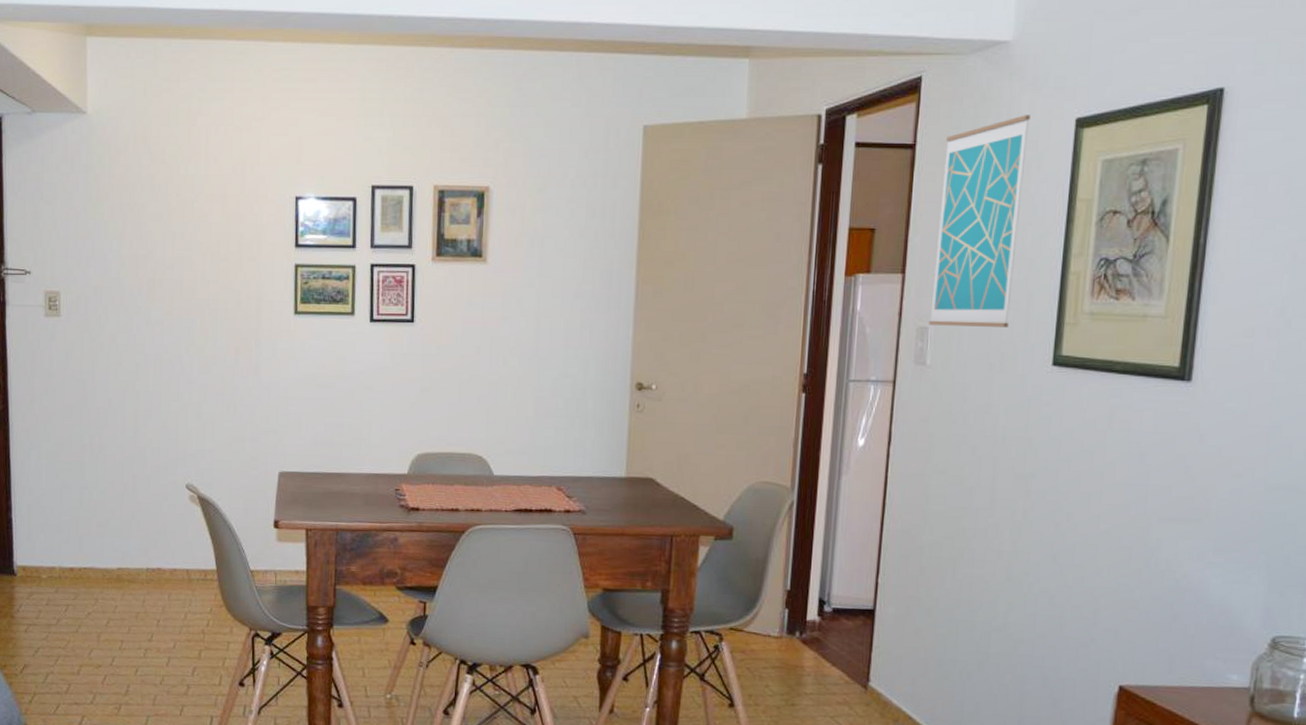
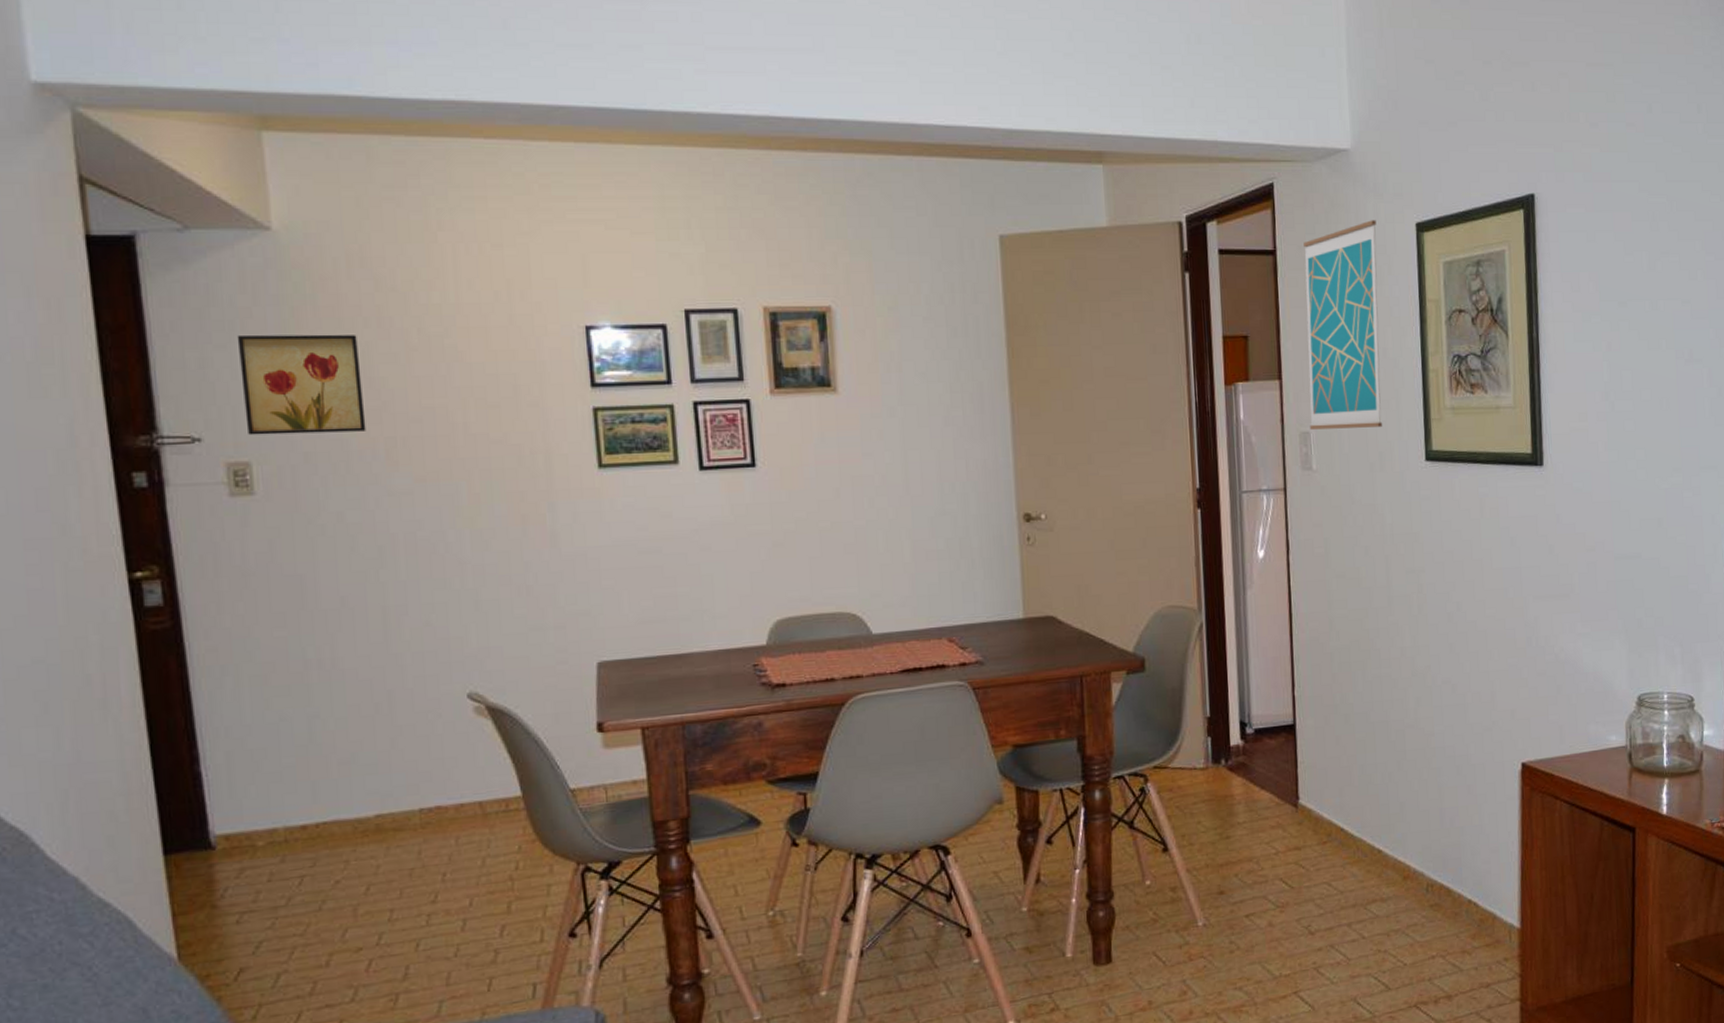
wall art: none [58,194,136,273] -> present [237,334,366,436]

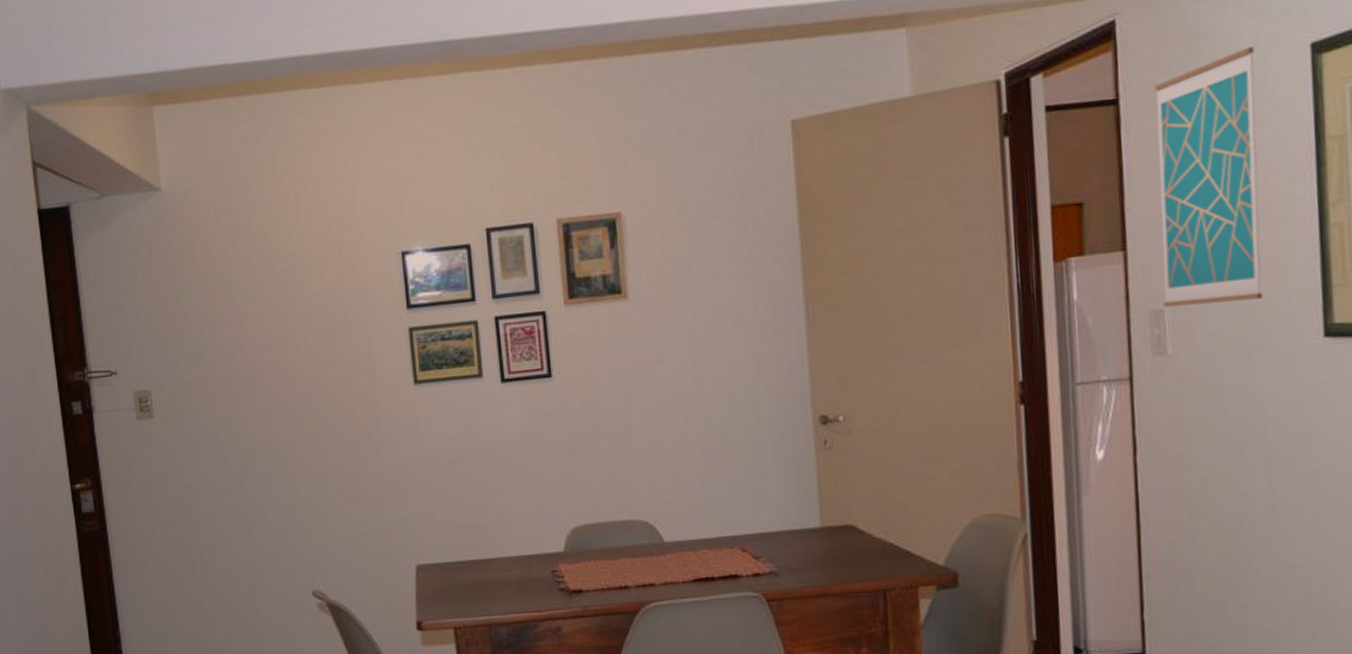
wall art: present [237,334,366,436] -> none [139,275,232,368]

